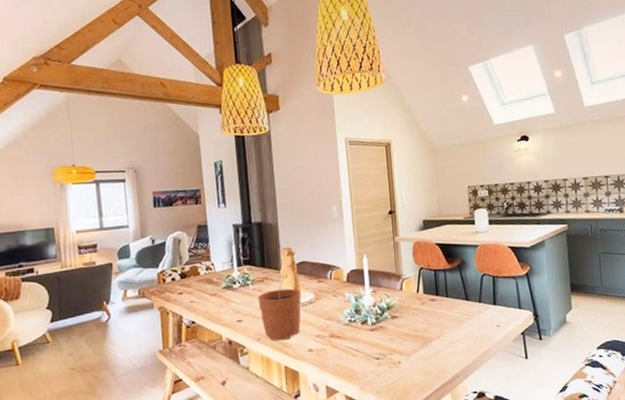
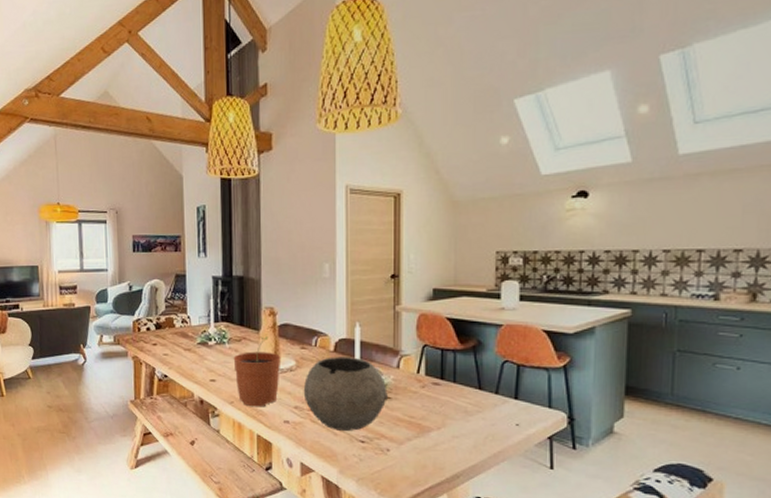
bowl: none [323,285,395,352] -> present [303,357,388,431]

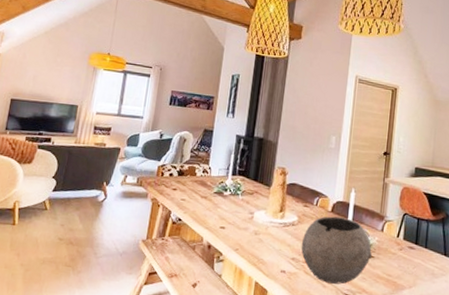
plant pot: present [233,336,281,407] -> none [243,192,286,256]

